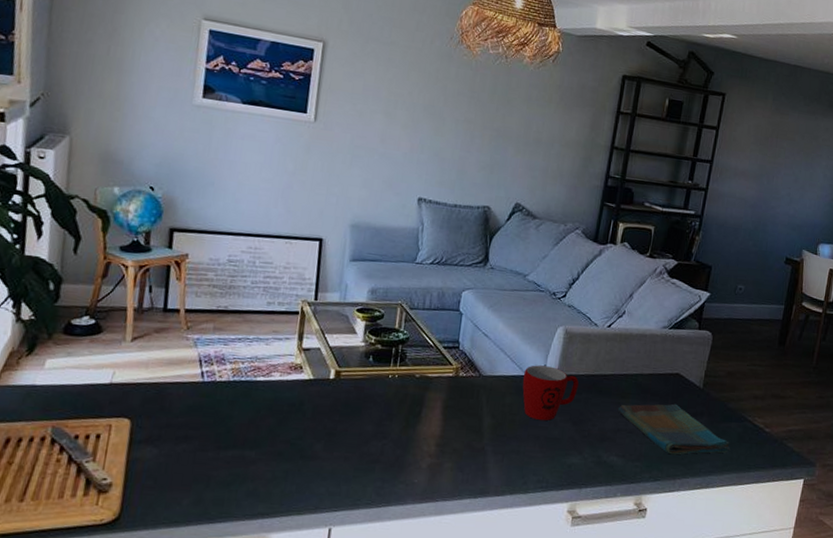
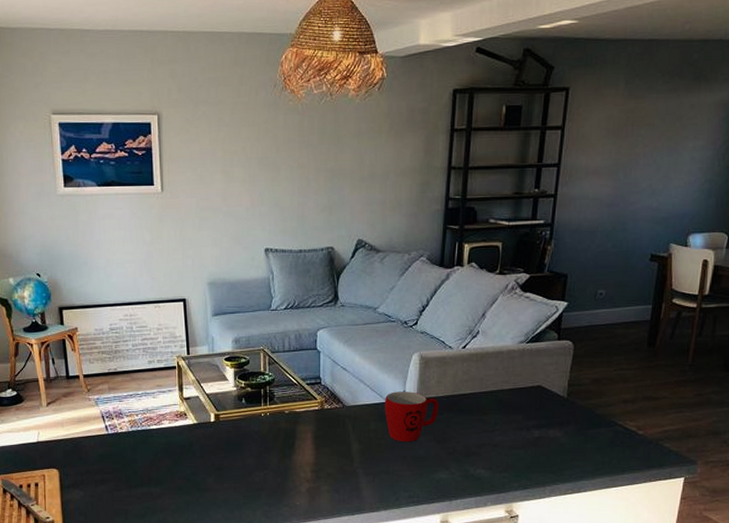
dish towel: present [617,403,731,455] -> none [480,415,601,464]

